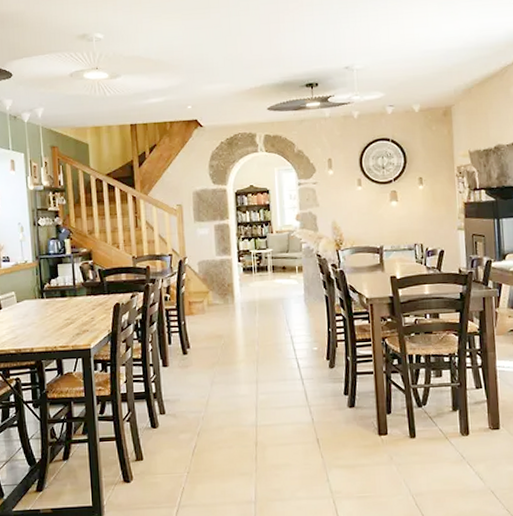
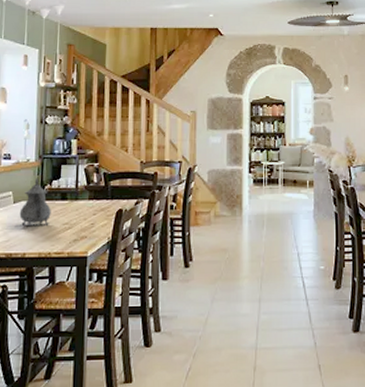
teapot: none [23,278,53,324] -> present [19,178,51,227]

